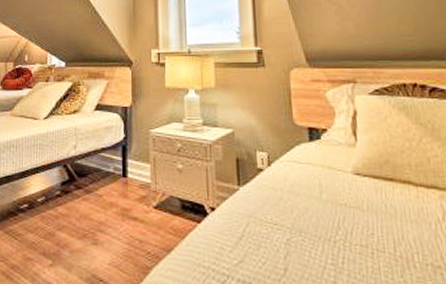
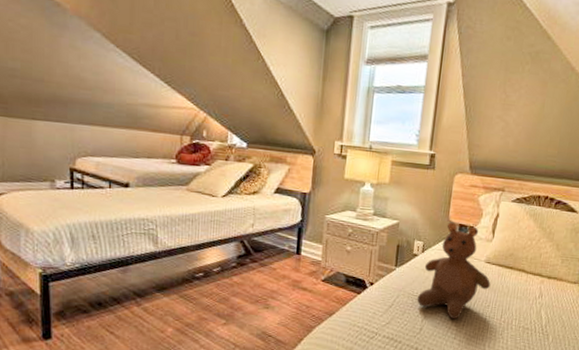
teddy bear: none [272,125,369,255] -> present [417,222,491,319]

